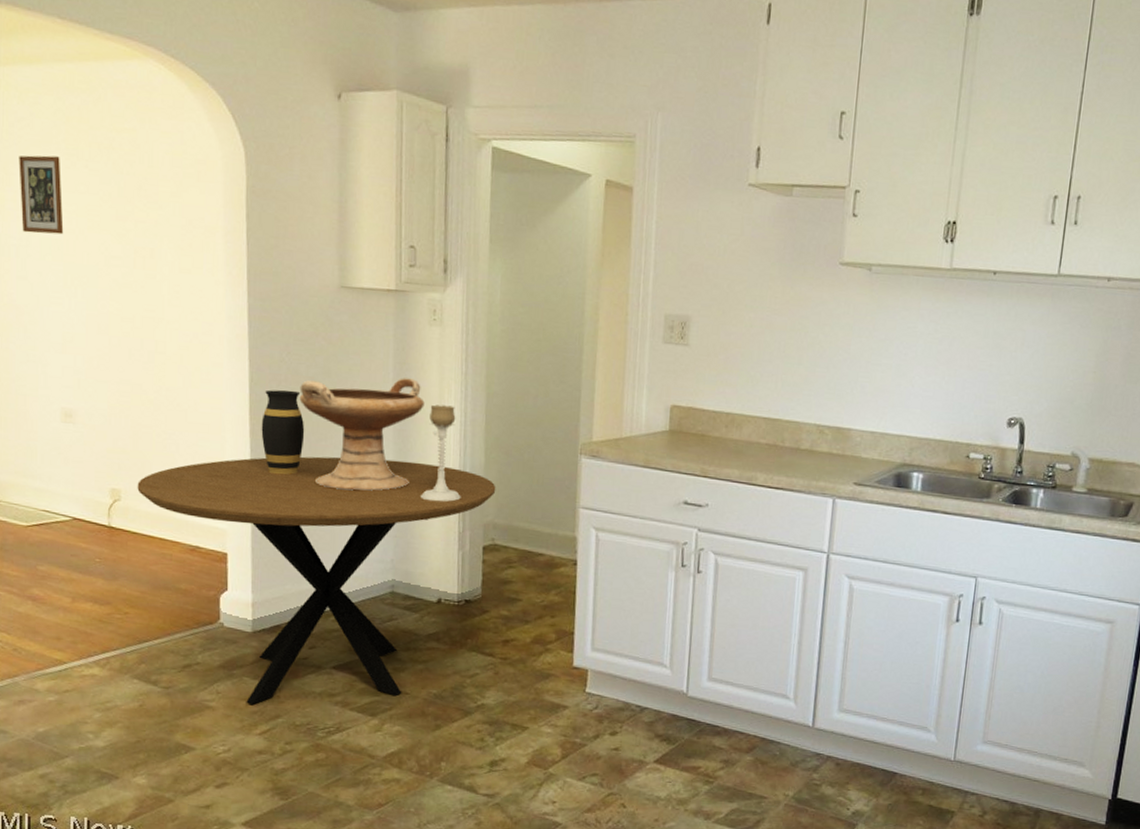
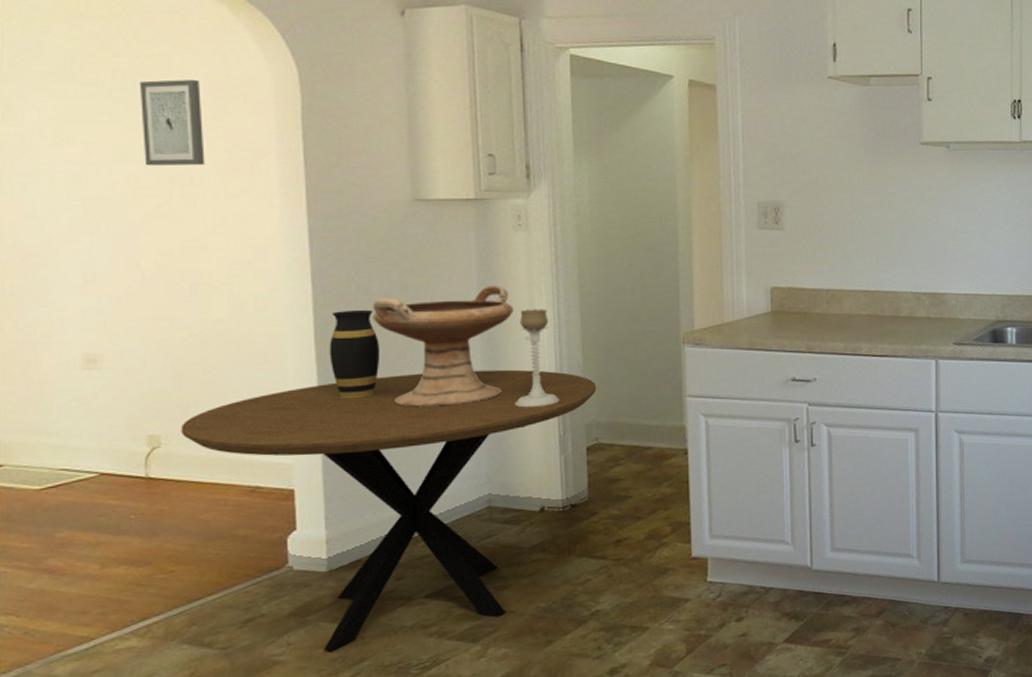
picture frame: present [18,155,64,235] -> none [23,86,82,169]
wall art: none [111,154,164,240] -> present [139,79,205,166]

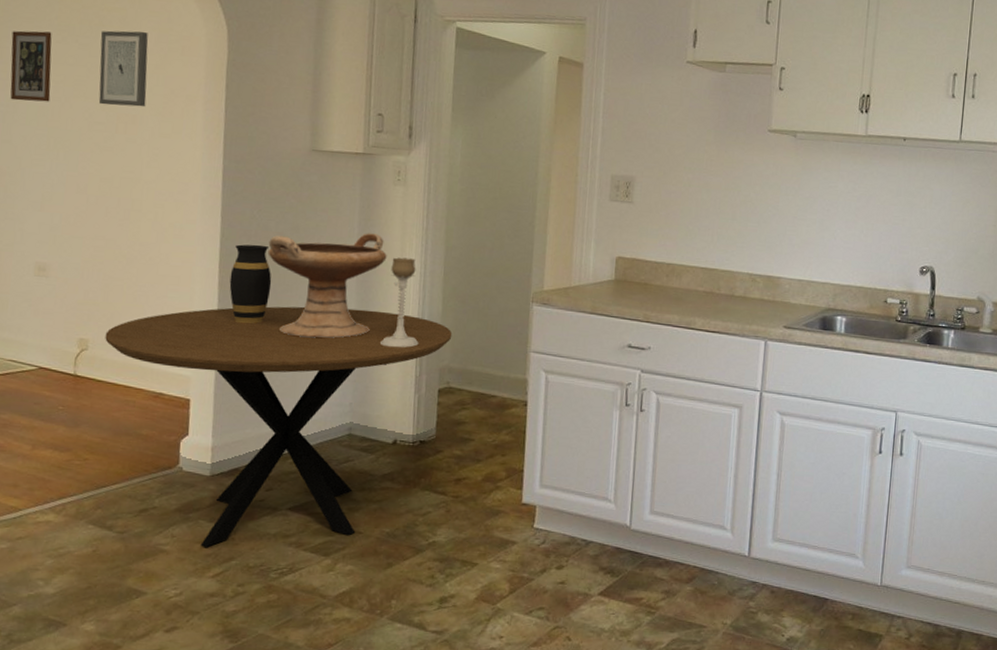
picture frame: none [23,86,82,169] -> present [10,30,52,102]

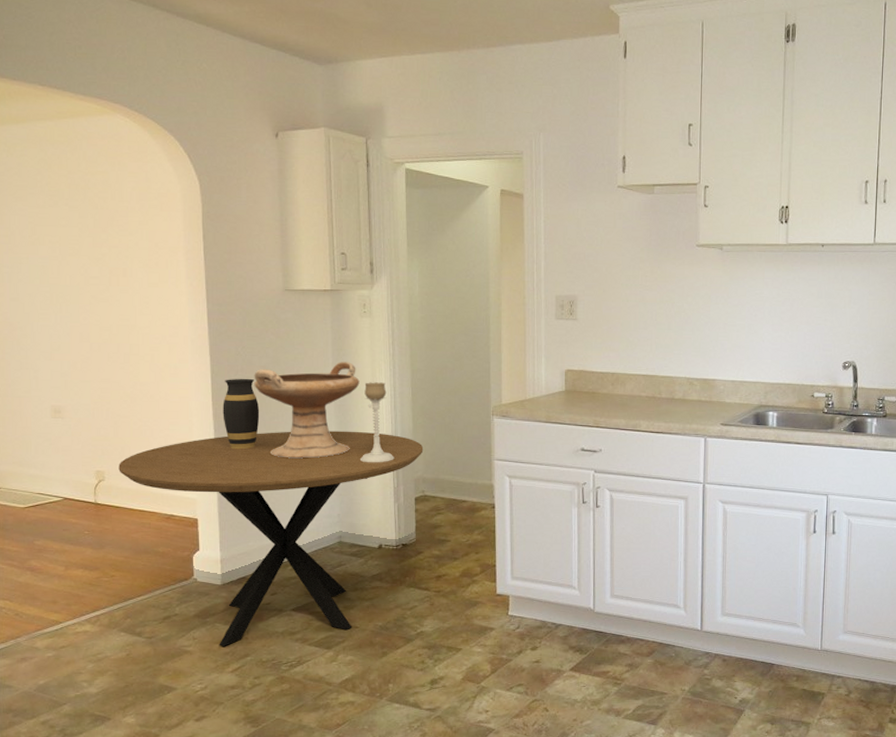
picture frame: present [10,30,52,102] -> none [9,197,49,262]
wall art: present [98,30,148,107] -> none [87,191,134,261]

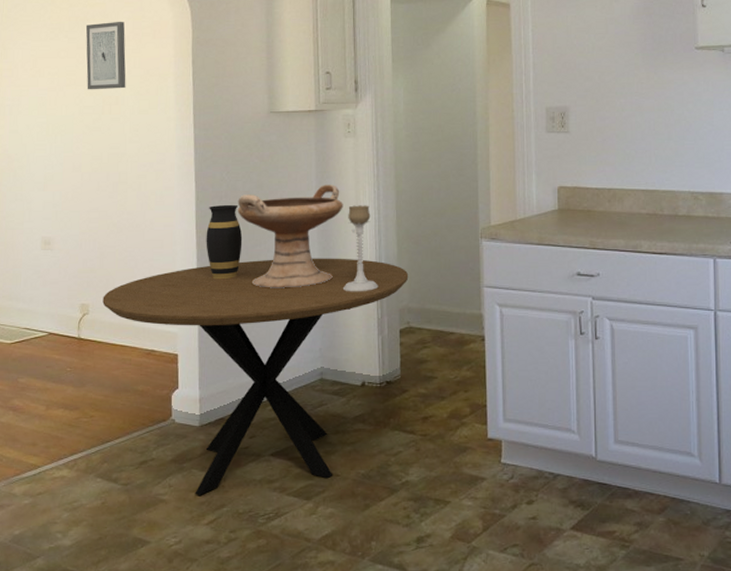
wall art: none [87,191,134,261] -> present [85,21,126,90]

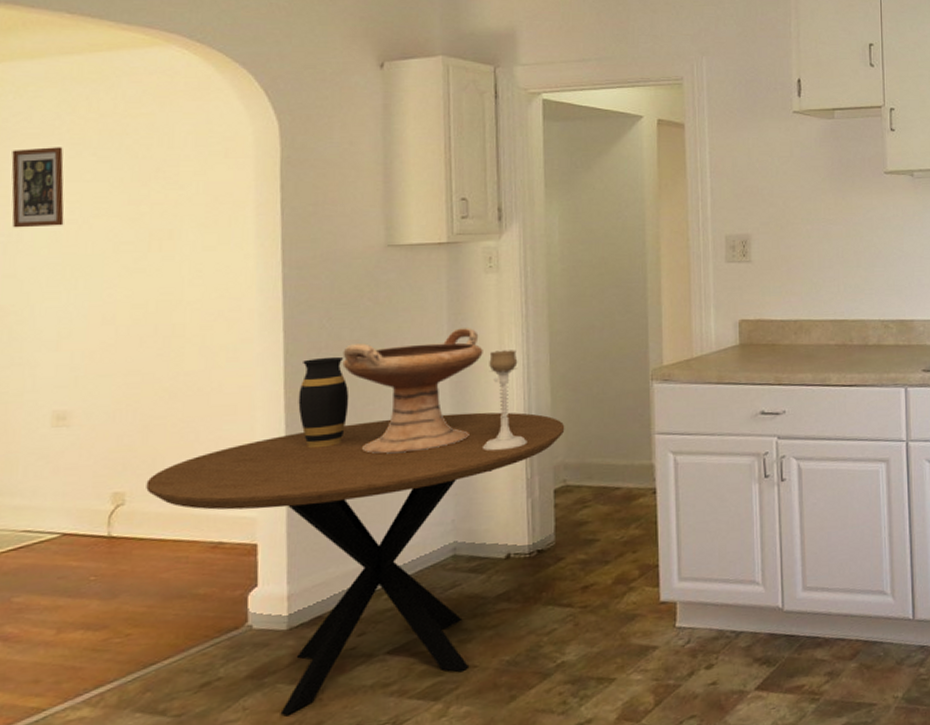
picture frame: none [14,31,48,94] -> present [11,147,64,228]
wall art: present [85,21,126,90] -> none [124,136,185,222]

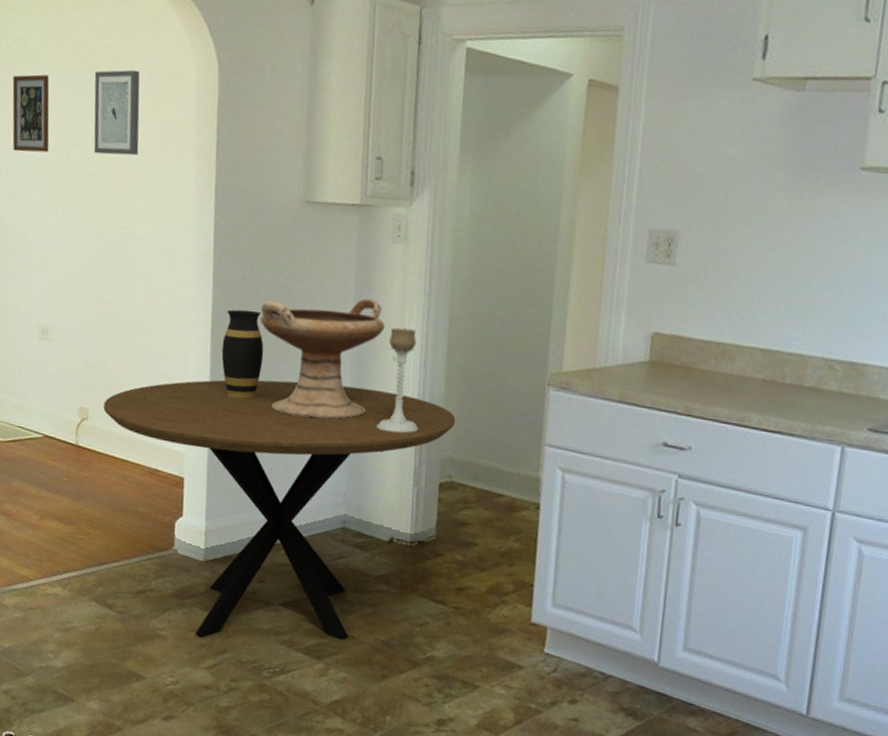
wall art: none [124,136,185,222] -> present [93,69,140,156]

